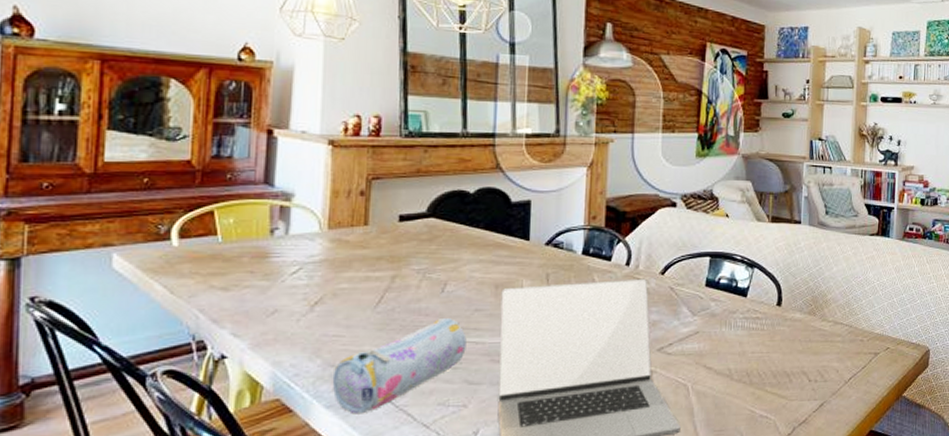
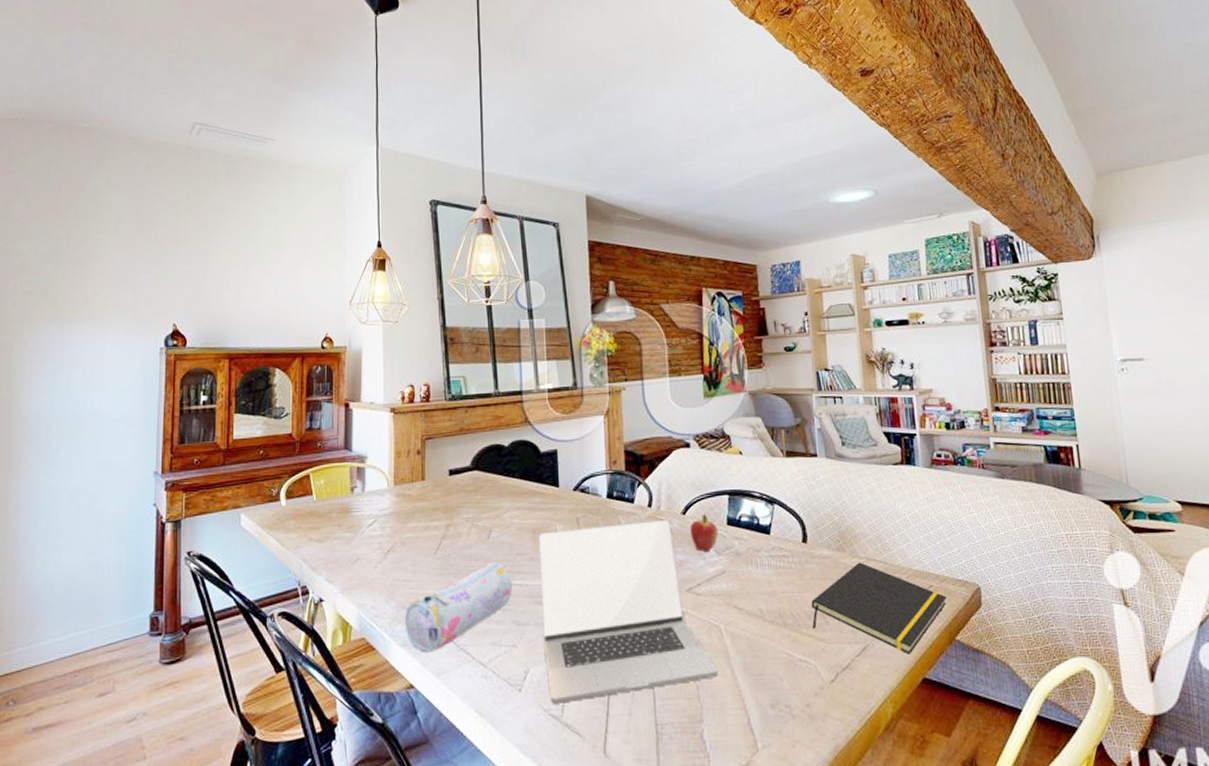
fruit: none [667,274,696,313] -> present [690,513,719,553]
notepad: none [777,325,900,410] -> present [811,562,947,654]

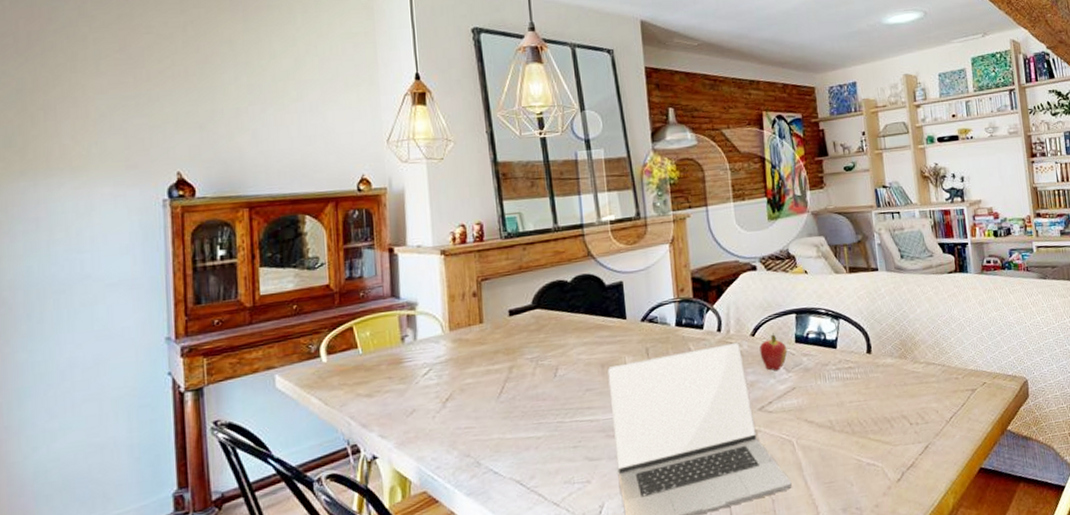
pencil case: present [404,561,512,653] -> none [469,400,583,499]
notepad: present [811,562,947,654] -> none [877,367,999,448]

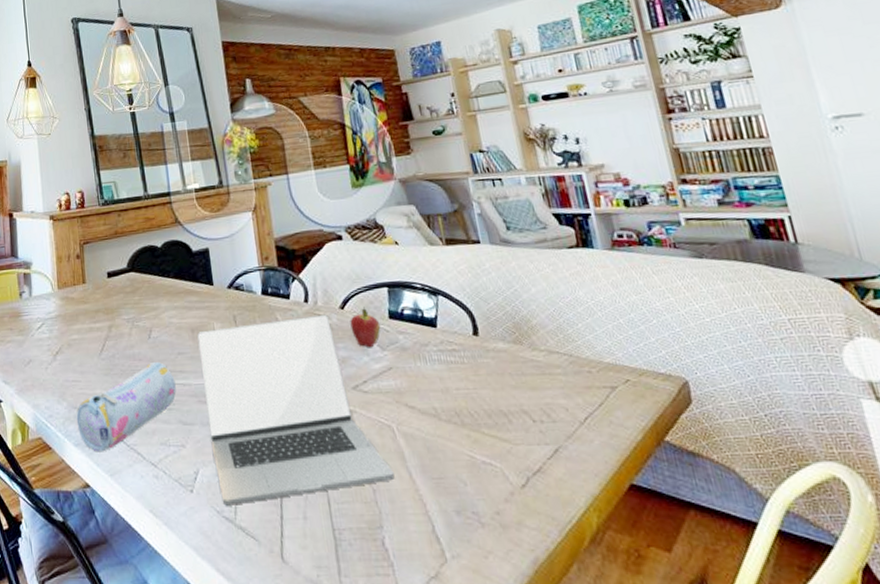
pencil case: none [469,400,583,499] -> present [76,361,176,452]

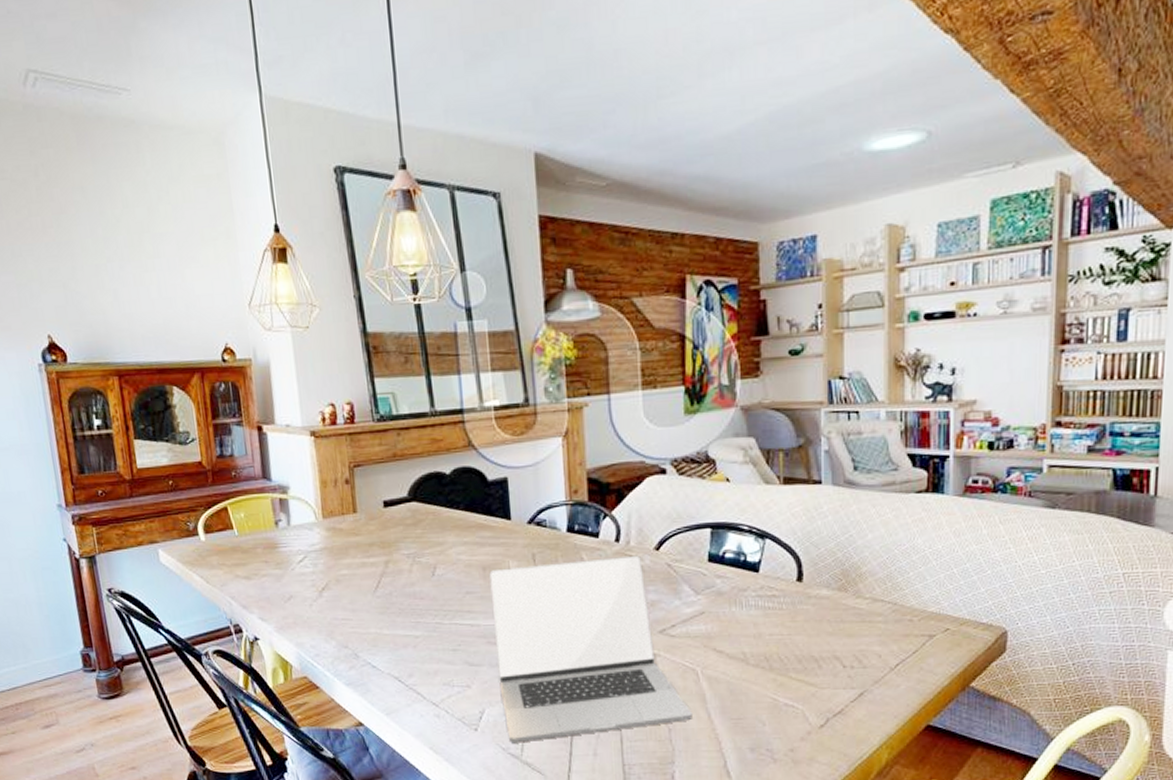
pencil case: present [76,361,176,452] -> none [347,600,463,692]
fruit: present [350,307,381,348] -> none [664,548,698,592]

